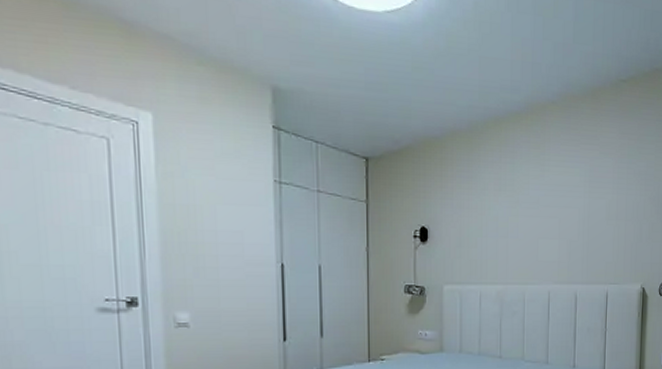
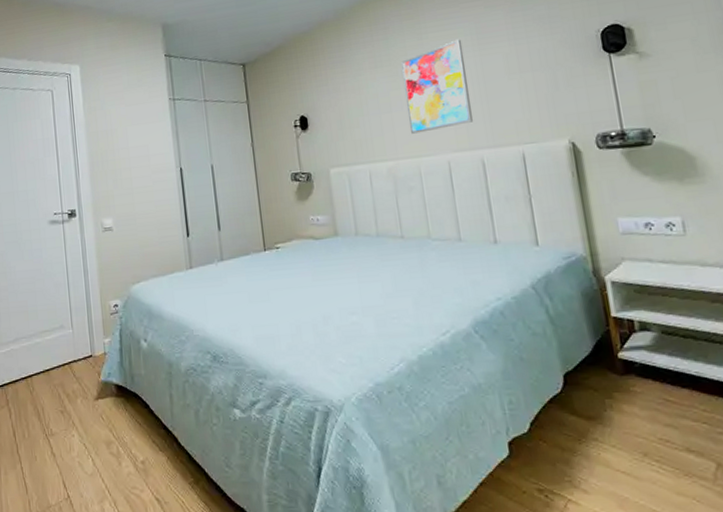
wall art: none [522,178,577,262] -> present [401,39,474,134]

